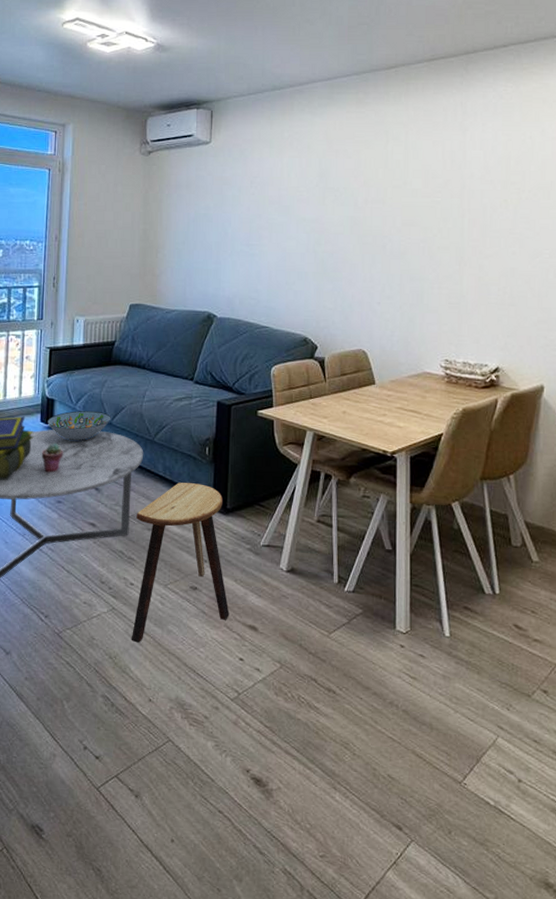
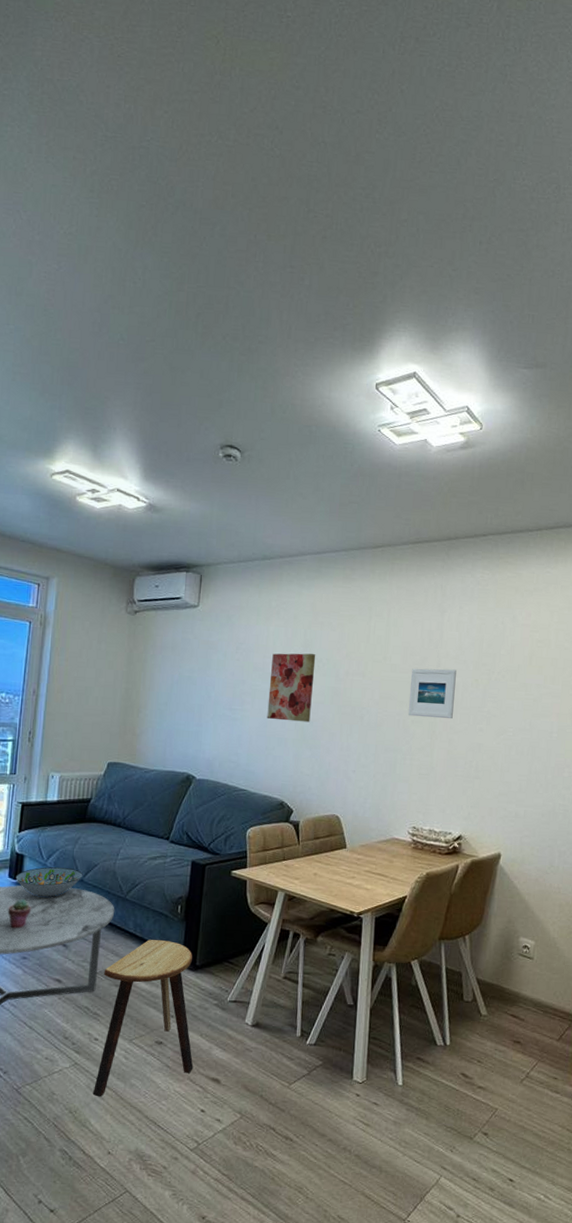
wall art: none [285,183,333,254] -> present [267,653,316,723]
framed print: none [433,190,483,244] -> present [407,668,456,719]

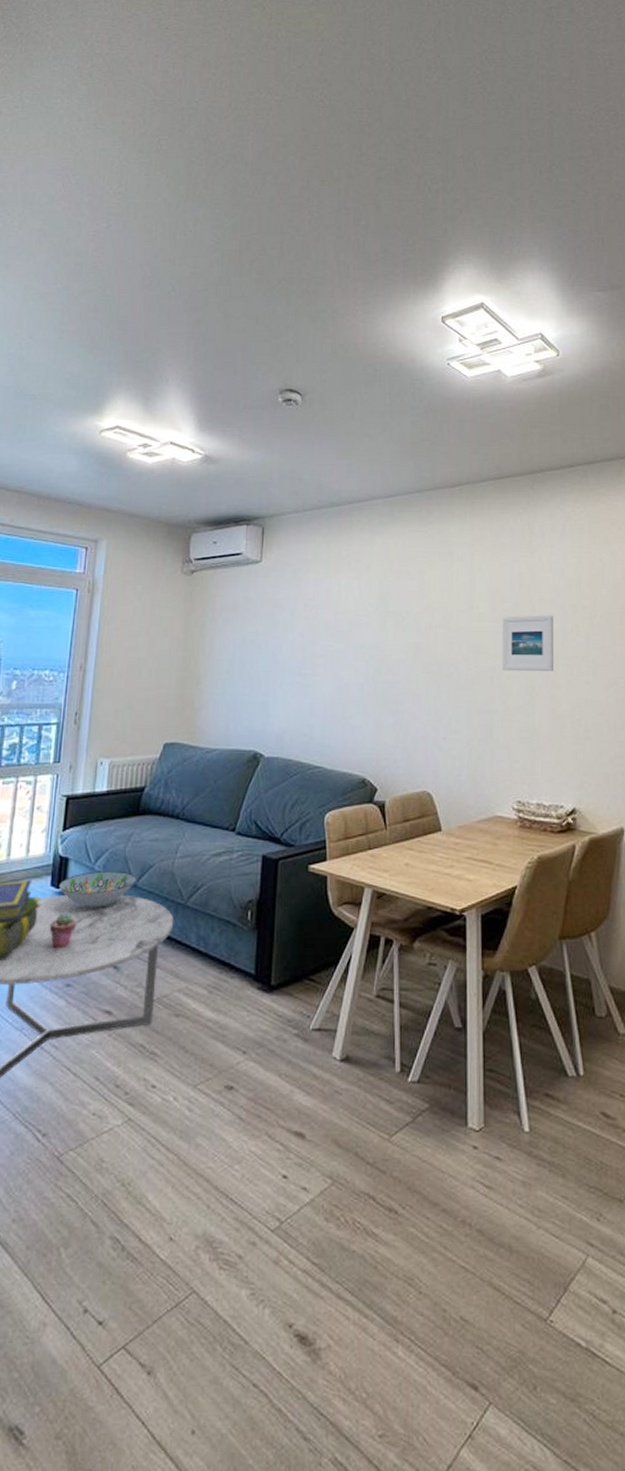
stool: present [93,939,194,1097] -> none [151,955,272,1163]
wall art: present [267,653,316,723] -> none [342,607,394,685]

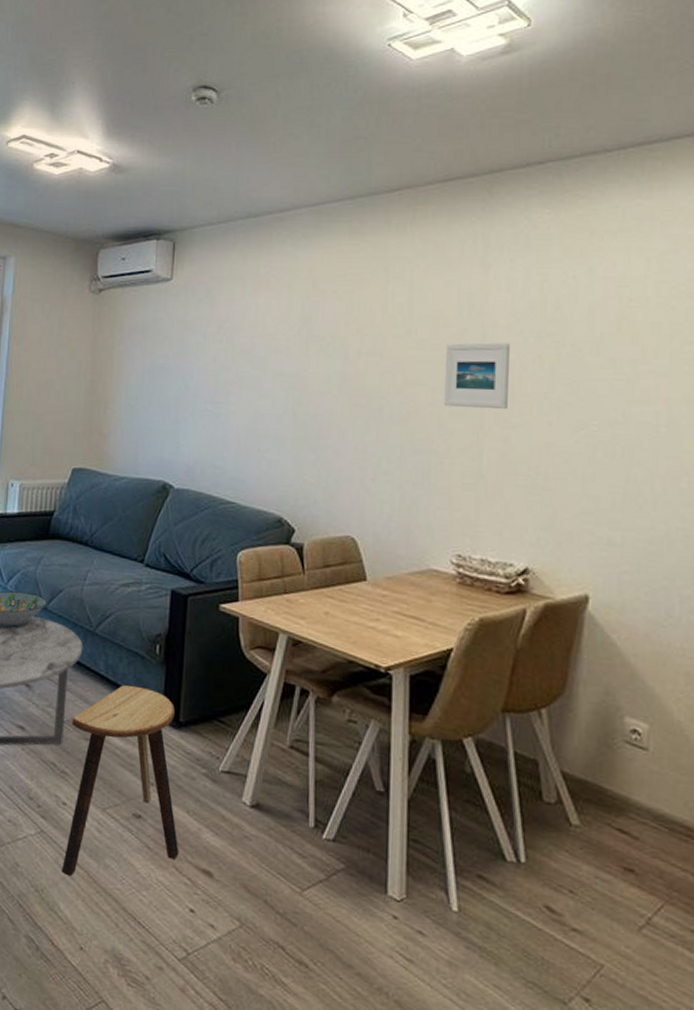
stool: none [151,955,272,1163] -> present [62,685,179,877]

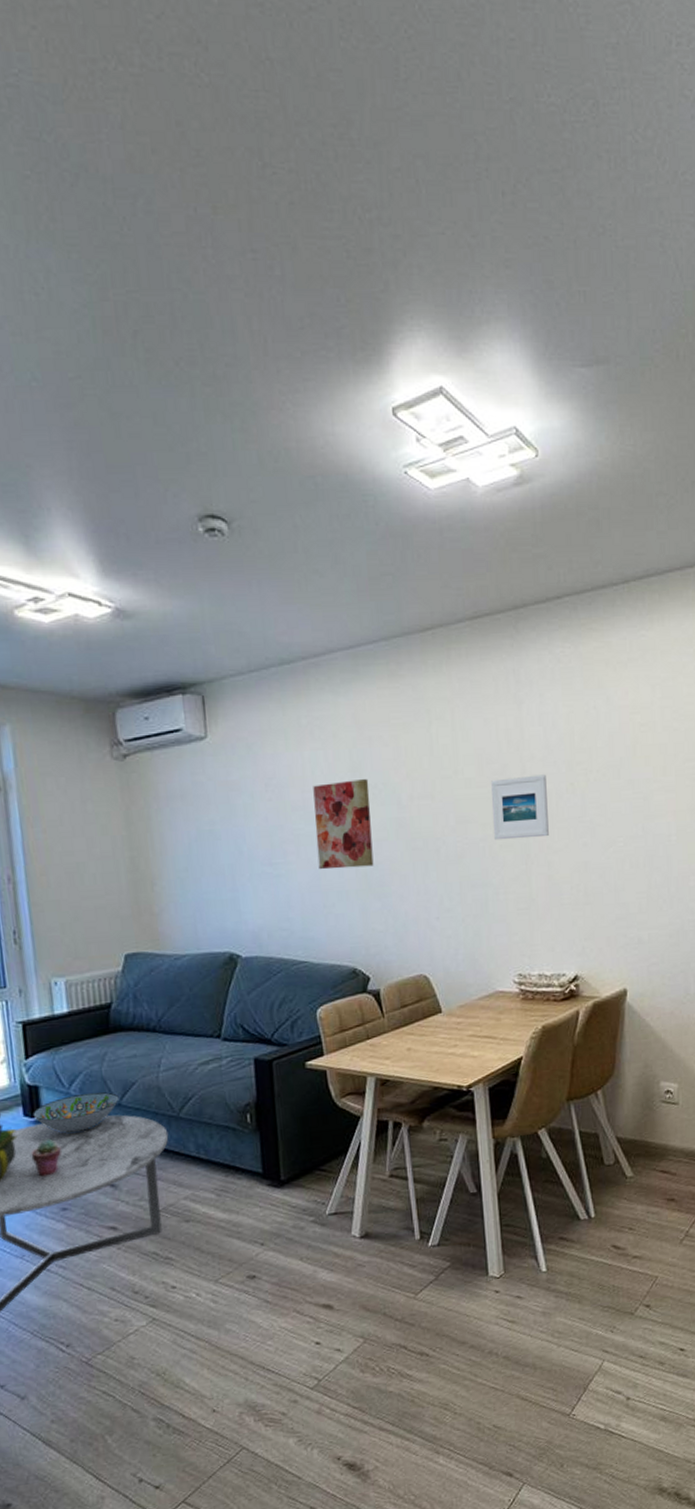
stool: present [62,685,179,877] -> none [168,1157,298,1352]
wall art: none [258,330,318,417] -> present [313,779,374,870]

